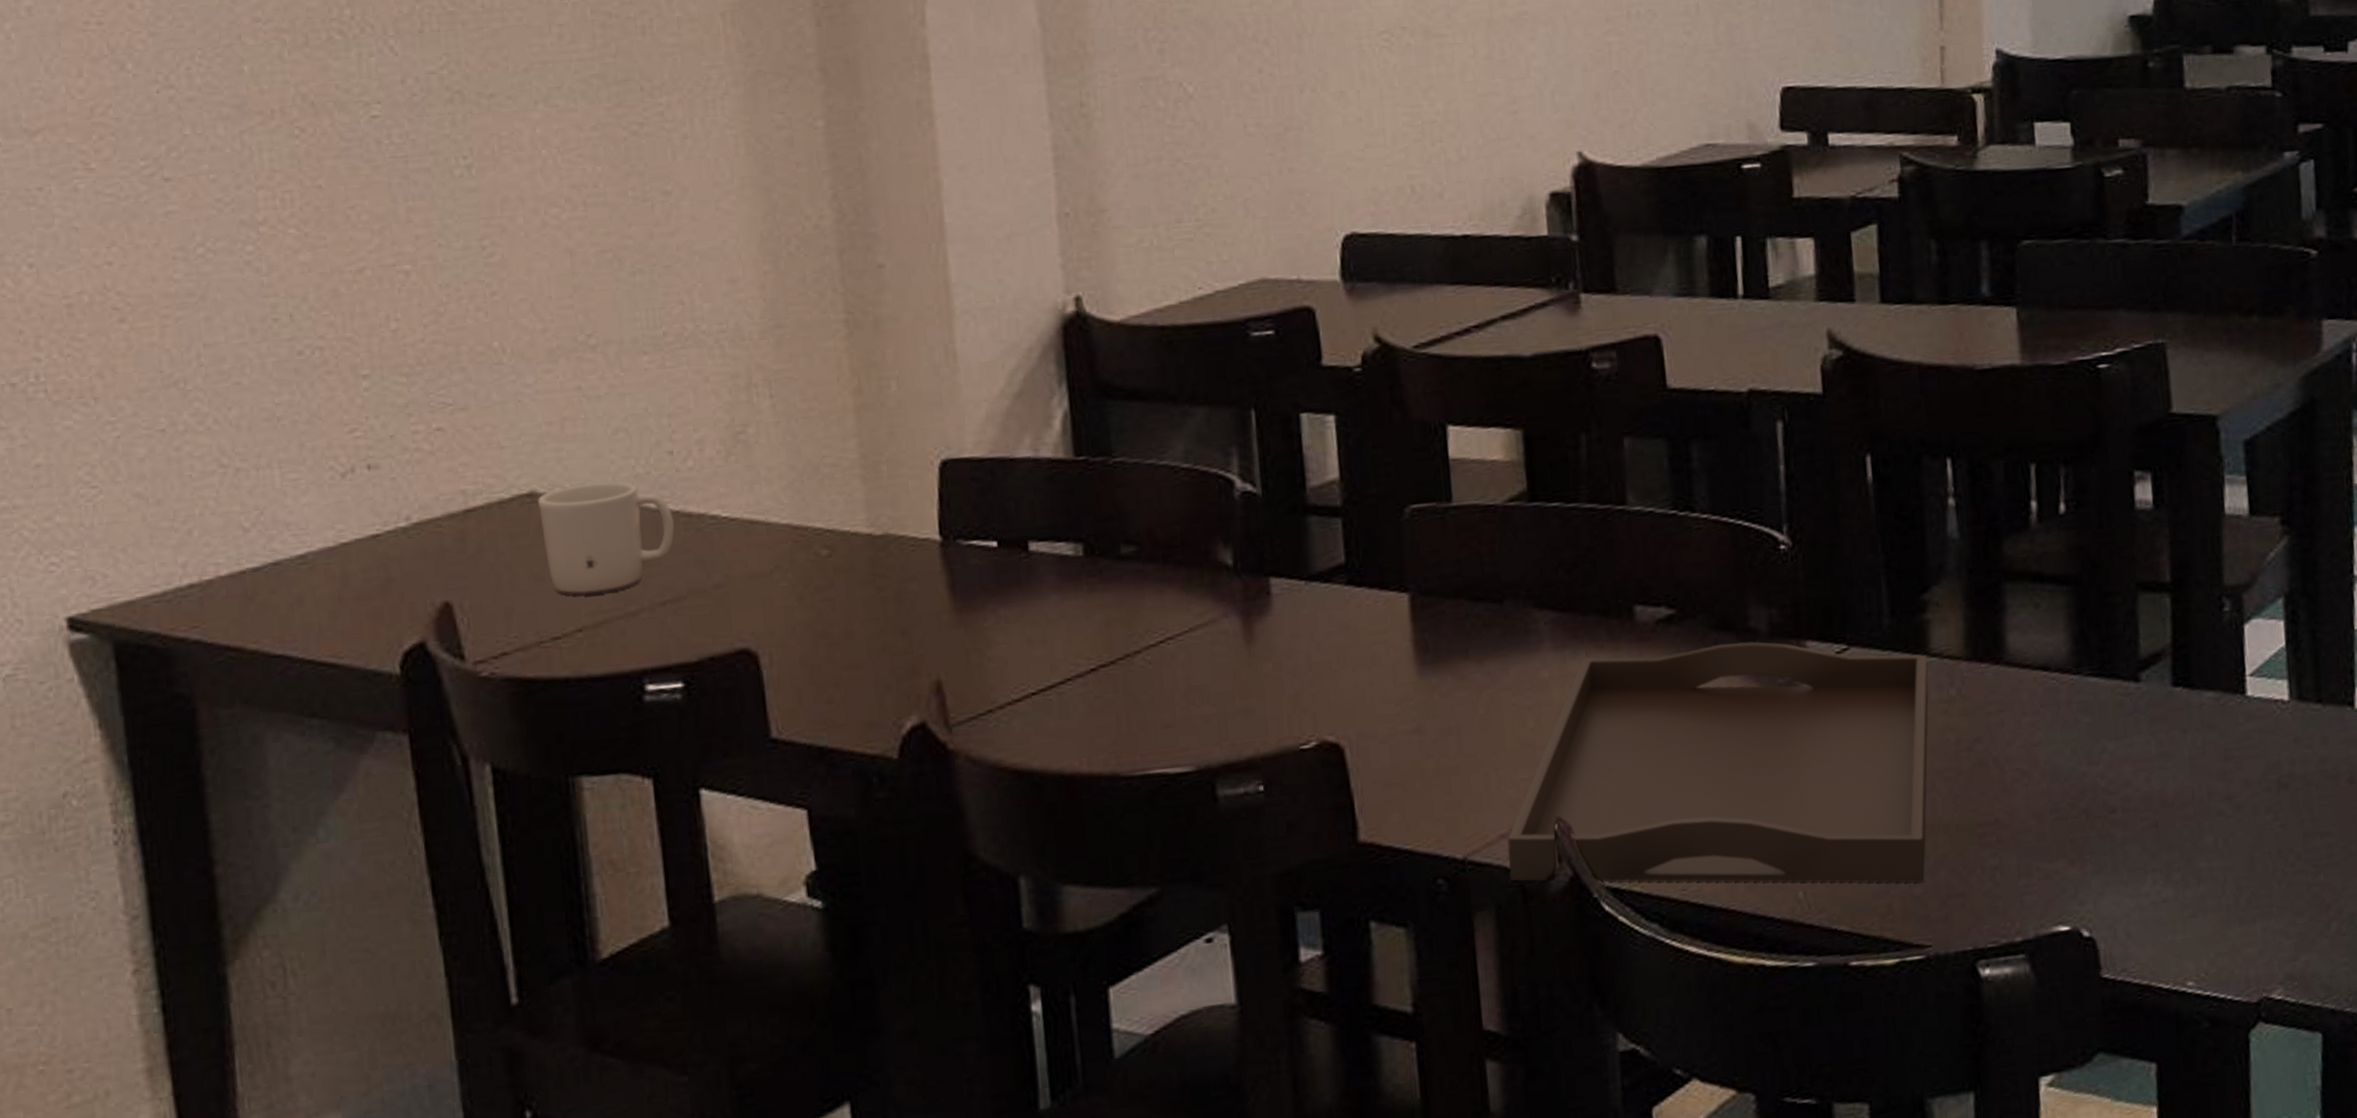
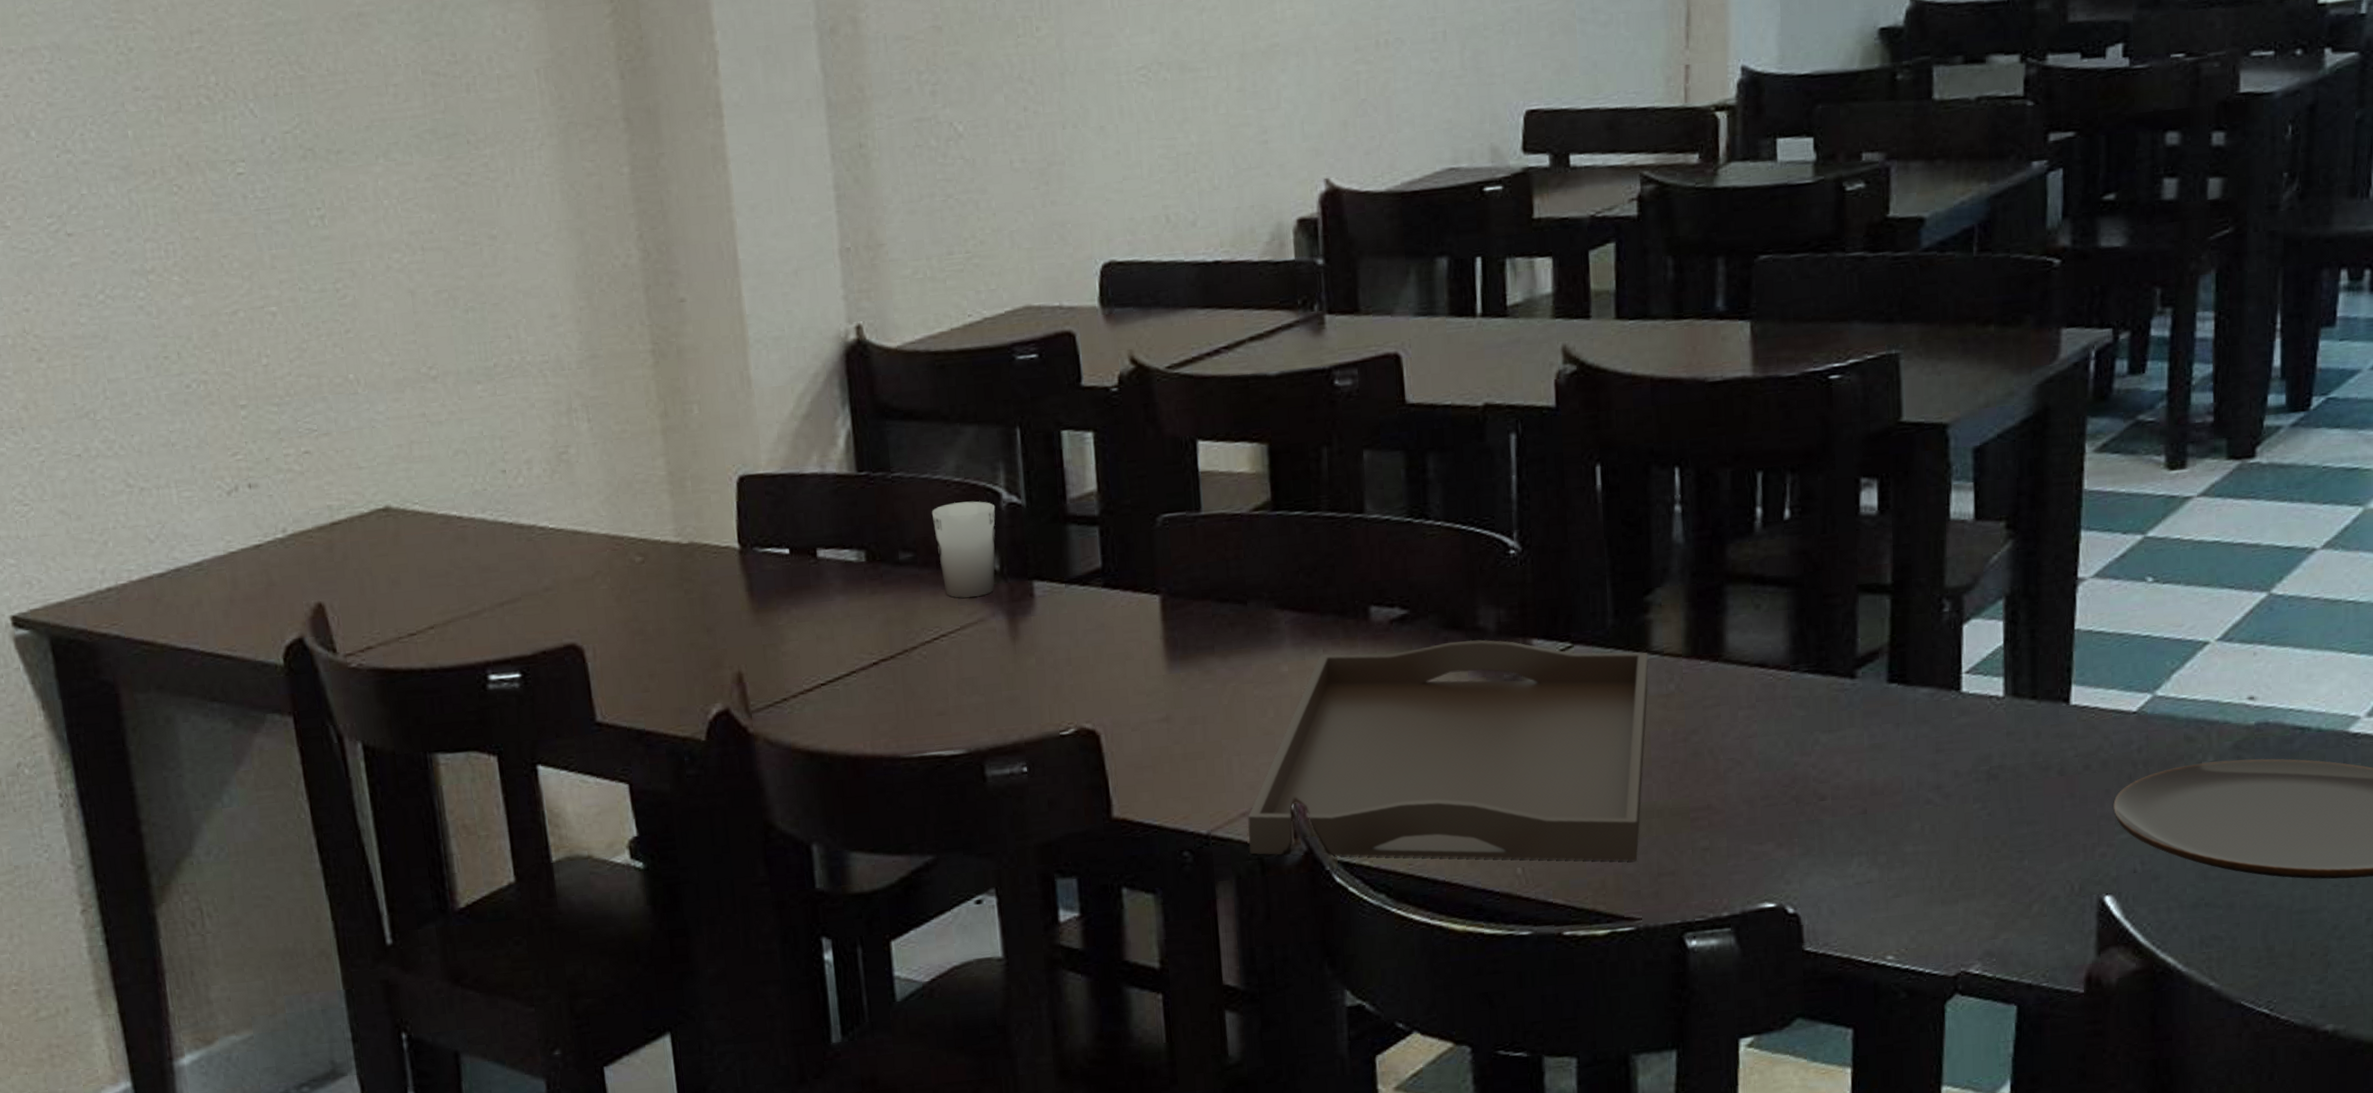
mug: present [538,481,675,596] -> none [392,497,510,598]
cup: none [1157,489,1228,596] -> present [931,501,996,598]

